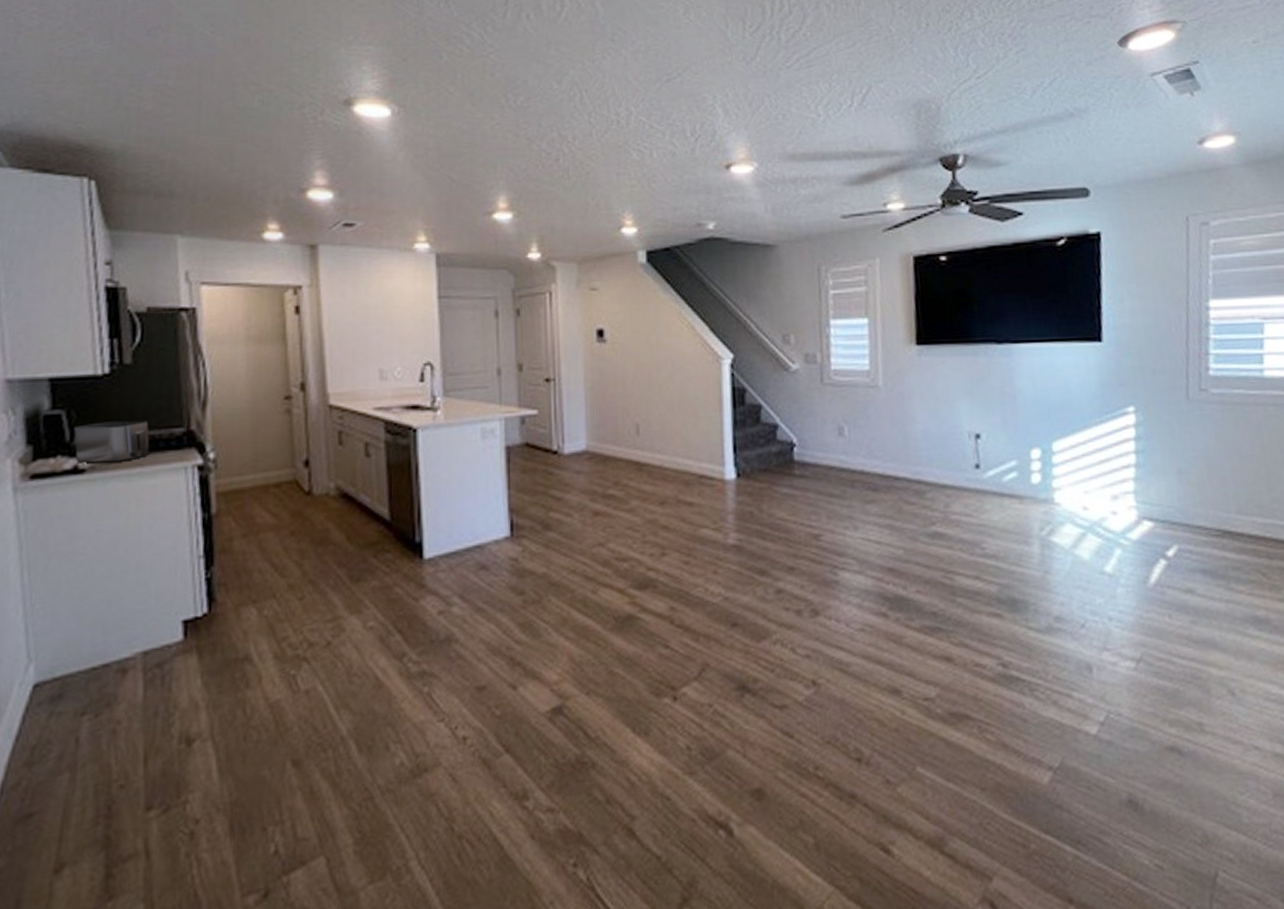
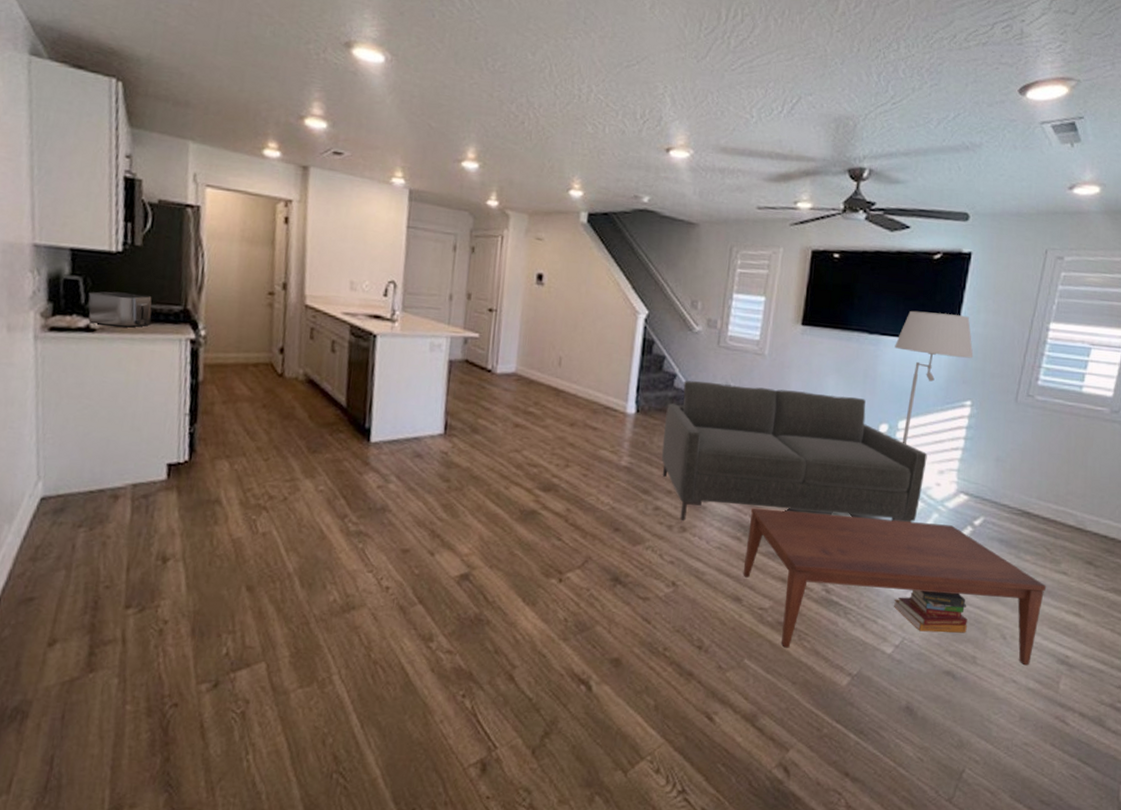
sofa: none [772,421,1096,602] -> present [661,380,927,523]
coffee table: none [894,561,1272,745] -> present [743,507,1047,666]
floor lamp: none [1030,306,1126,470] -> present [894,310,973,444]
books: none [1088,644,1185,700] -> present [893,589,967,633]

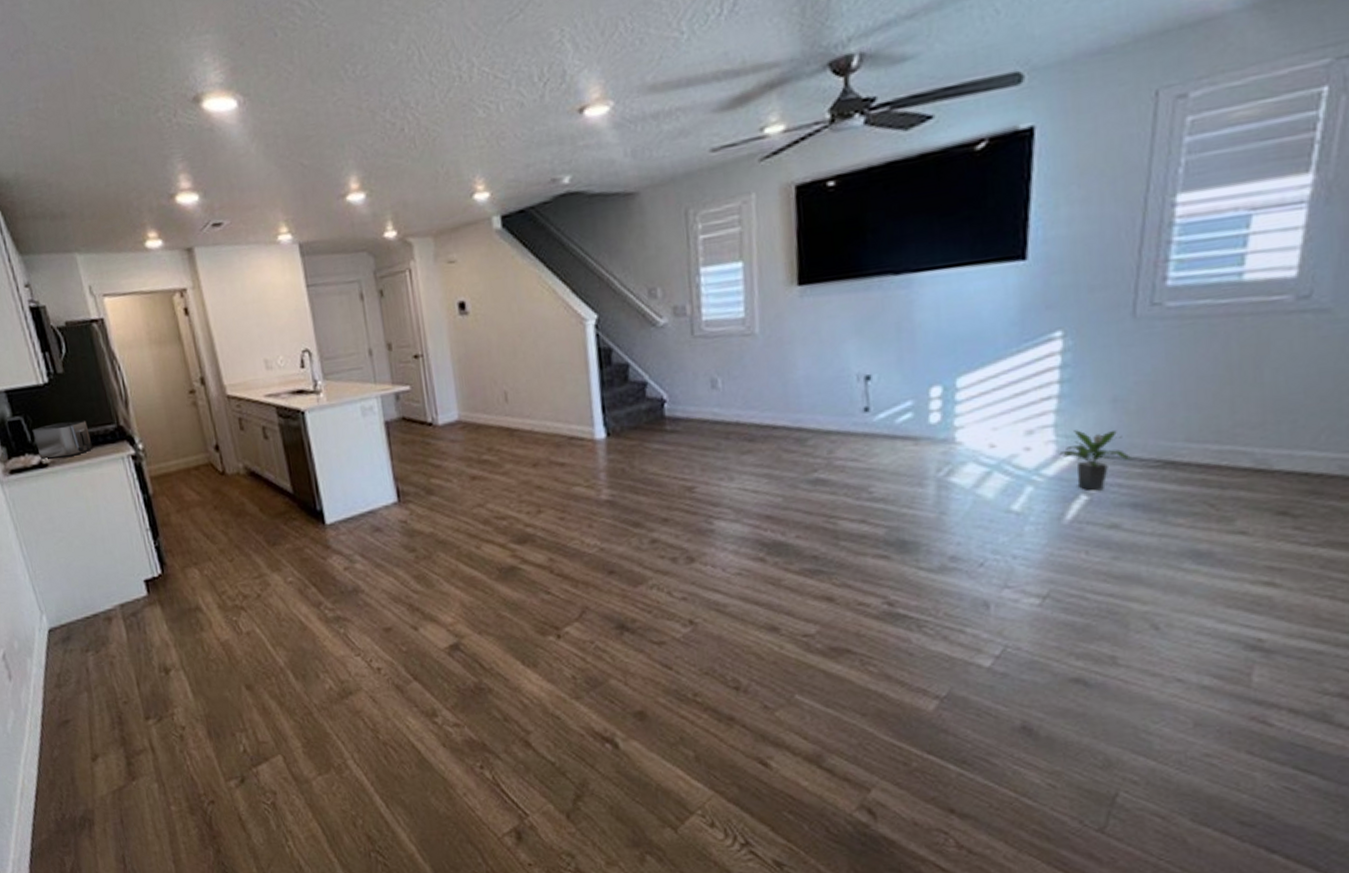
sofa: present [661,380,927,523] -> none [642,360,1006,550]
coffee table: present [743,507,1047,666] -> none [772,497,1216,676]
books: present [893,589,967,633] -> none [984,580,1098,635]
floor lamp: present [894,310,973,444] -> none [935,216,1057,407]
potted plant: none [958,476,1003,525] -> present [1059,429,1131,491]

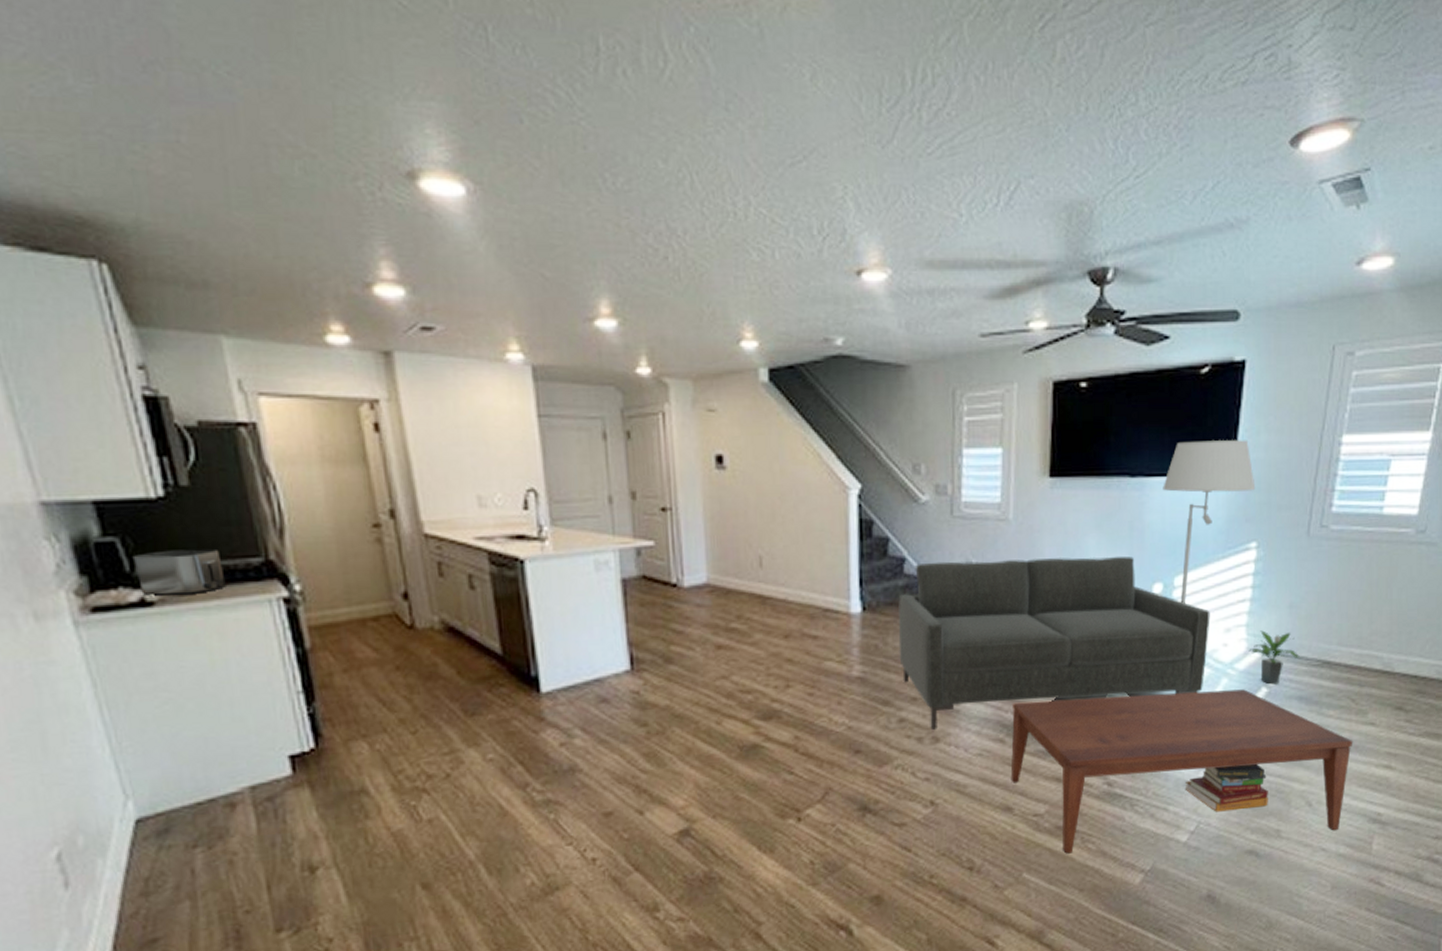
sofa: none [642,360,1006,550] -> present [898,556,1211,730]
coffee table: none [772,497,1216,676] -> present [1010,689,1353,854]
floor lamp: none [935,216,1057,407] -> present [1163,440,1256,604]
books: none [984,580,1098,635] -> present [1184,763,1268,812]

